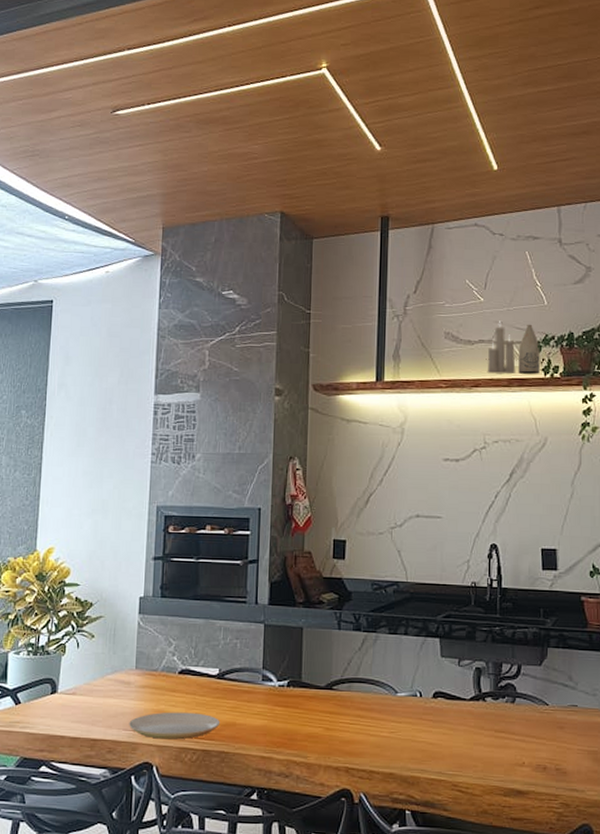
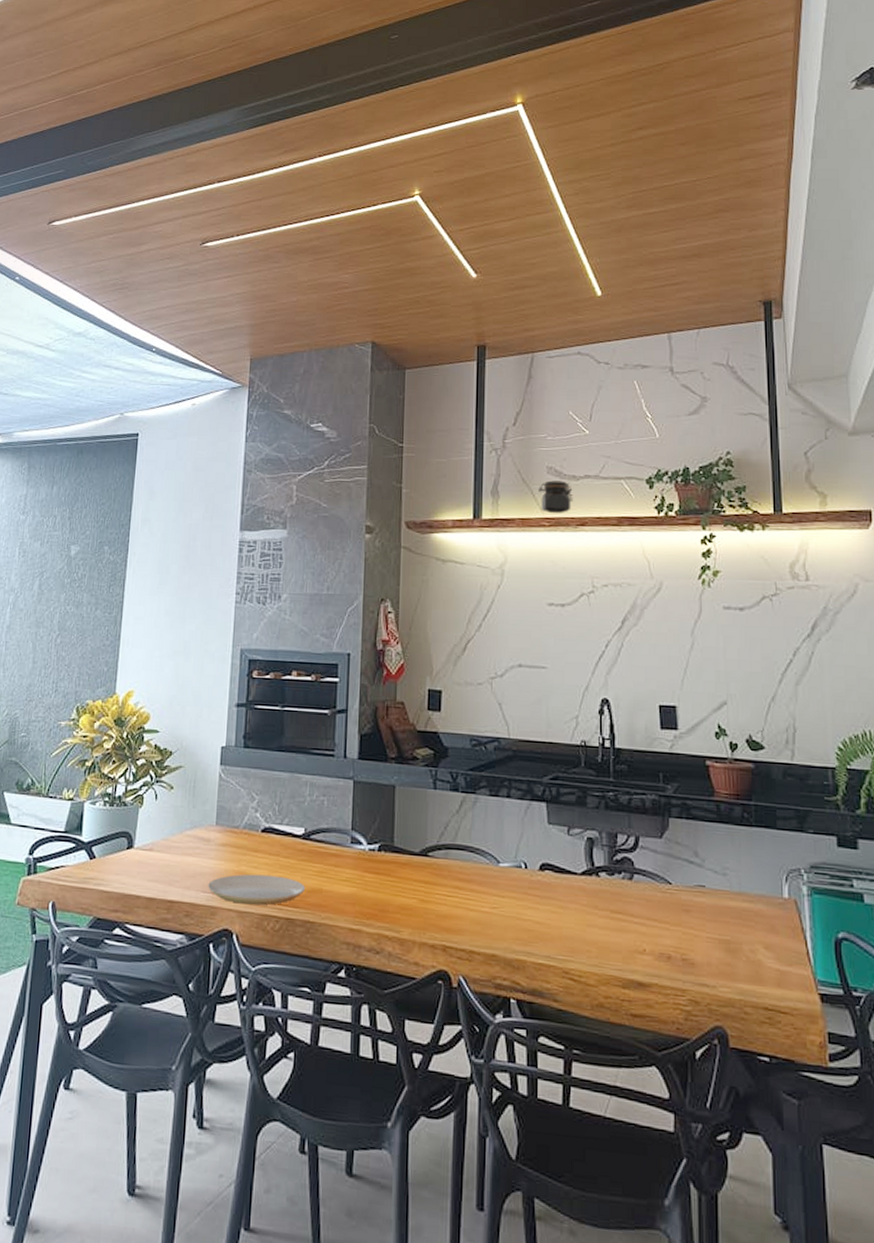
jar: none [437,345,468,376] -> present [538,480,573,514]
candle: present [487,320,516,375] -> none [594,454,626,513]
decorative bottle: present [518,324,540,375] -> none [629,458,652,513]

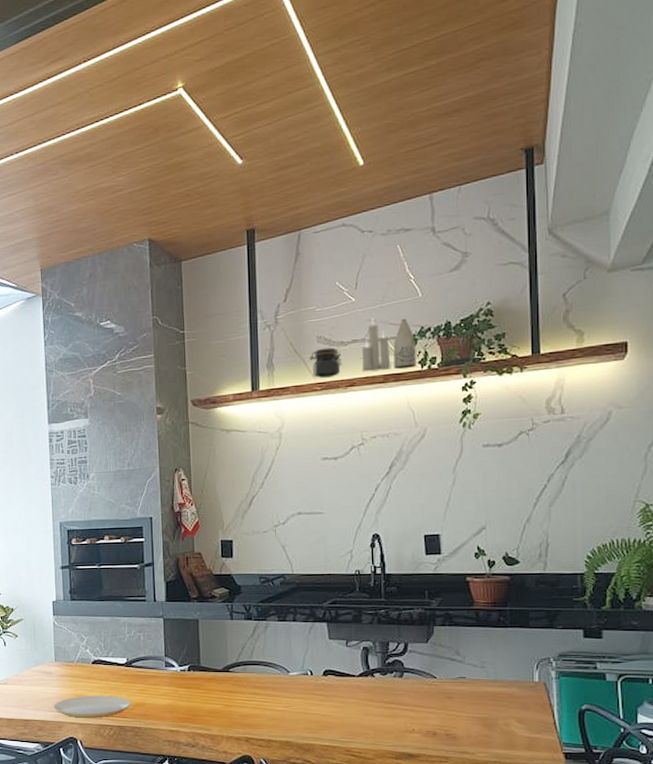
candle: none [594,454,626,513] -> present [361,318,391,372]
decorative bottle: none [629,458,652,513] -> present [393,318,416,370]

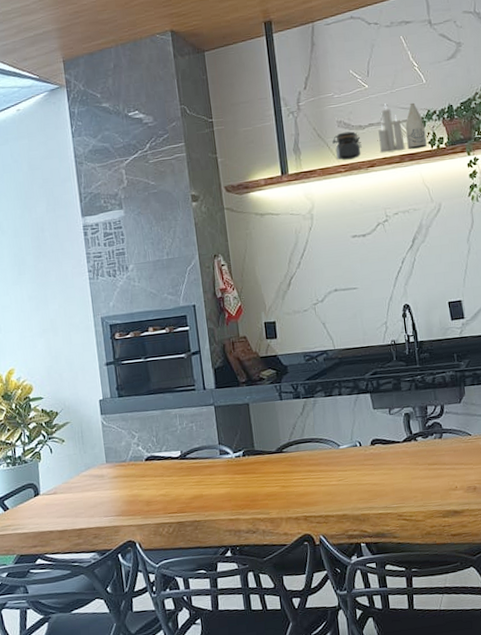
plate: present [54,695,132,718] -> none [108,491,189,520]

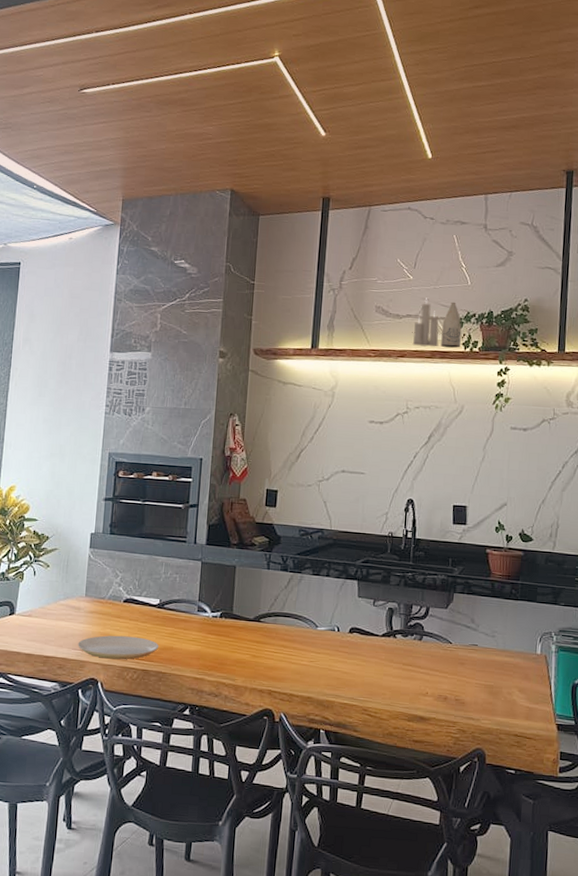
plate: none [108,491,189,520] -> present [78,635,159,660]
jar: present [332,131,362,161] -> none [367,318,396,347]

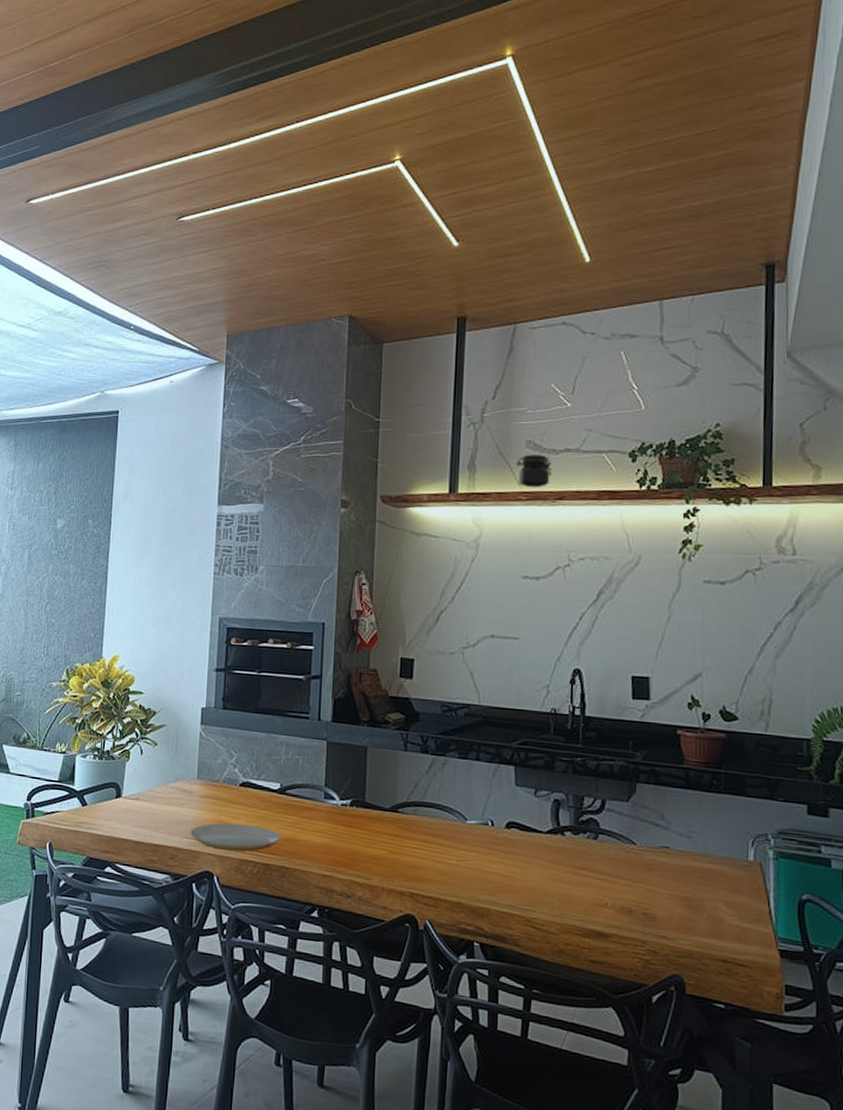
jar: none [367,318,396,347] -> present [516,454,552,488]
candle: present [412,297,439,347] -> none [573,427,607,486]
decorative bottle: present [441,302,462,349] -> none [609,431,635,487]

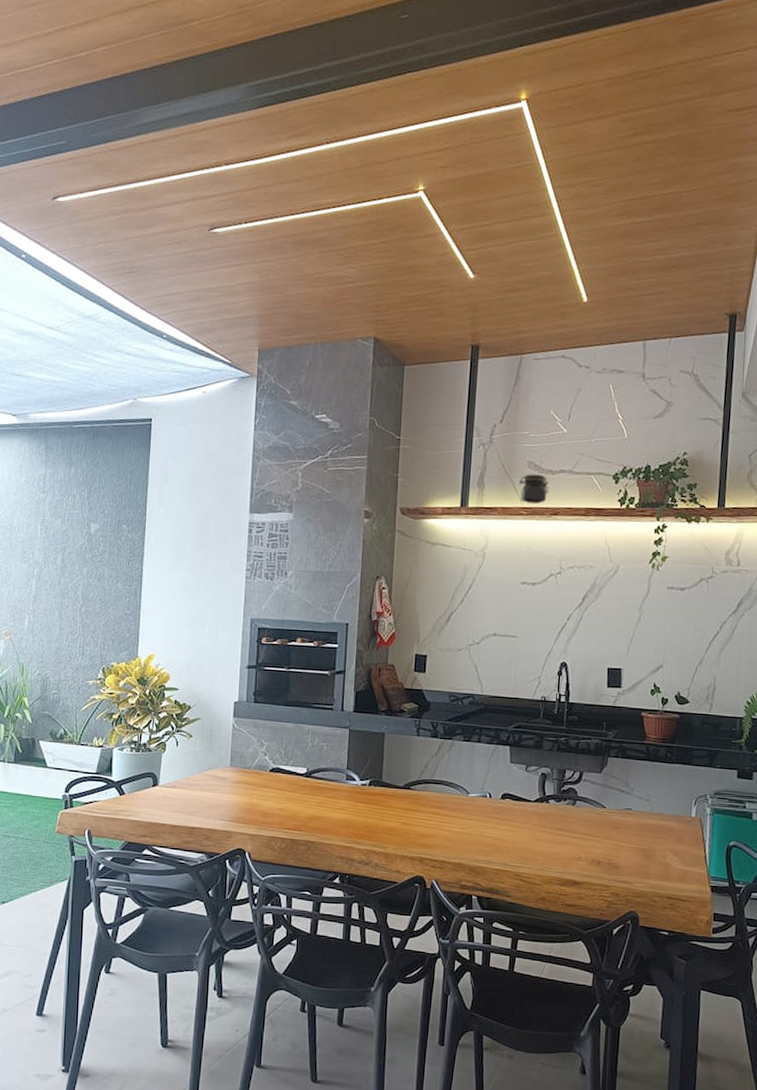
plate: present [190,823,282,851] -> none [224,805,308,830]

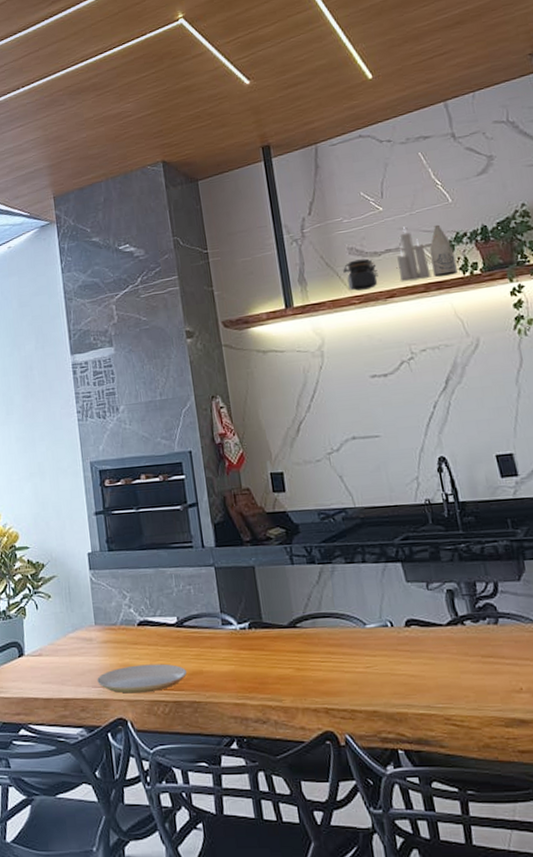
plate: none [224,805,308,830] -> present [97,663,188,694]
candle: none [566,451,594,504] -> present [397,226,431,282]
decorative bottle: none [596,456,618,505] -> present [429,224,458,277]

